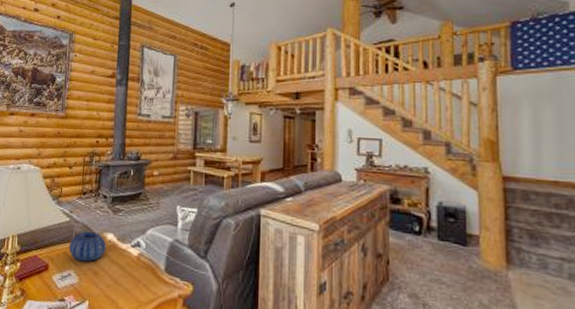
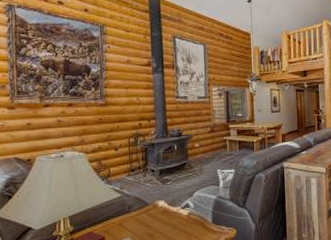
decorative bowl: present [69,231,107,262] -> none [123,201,159,229]

